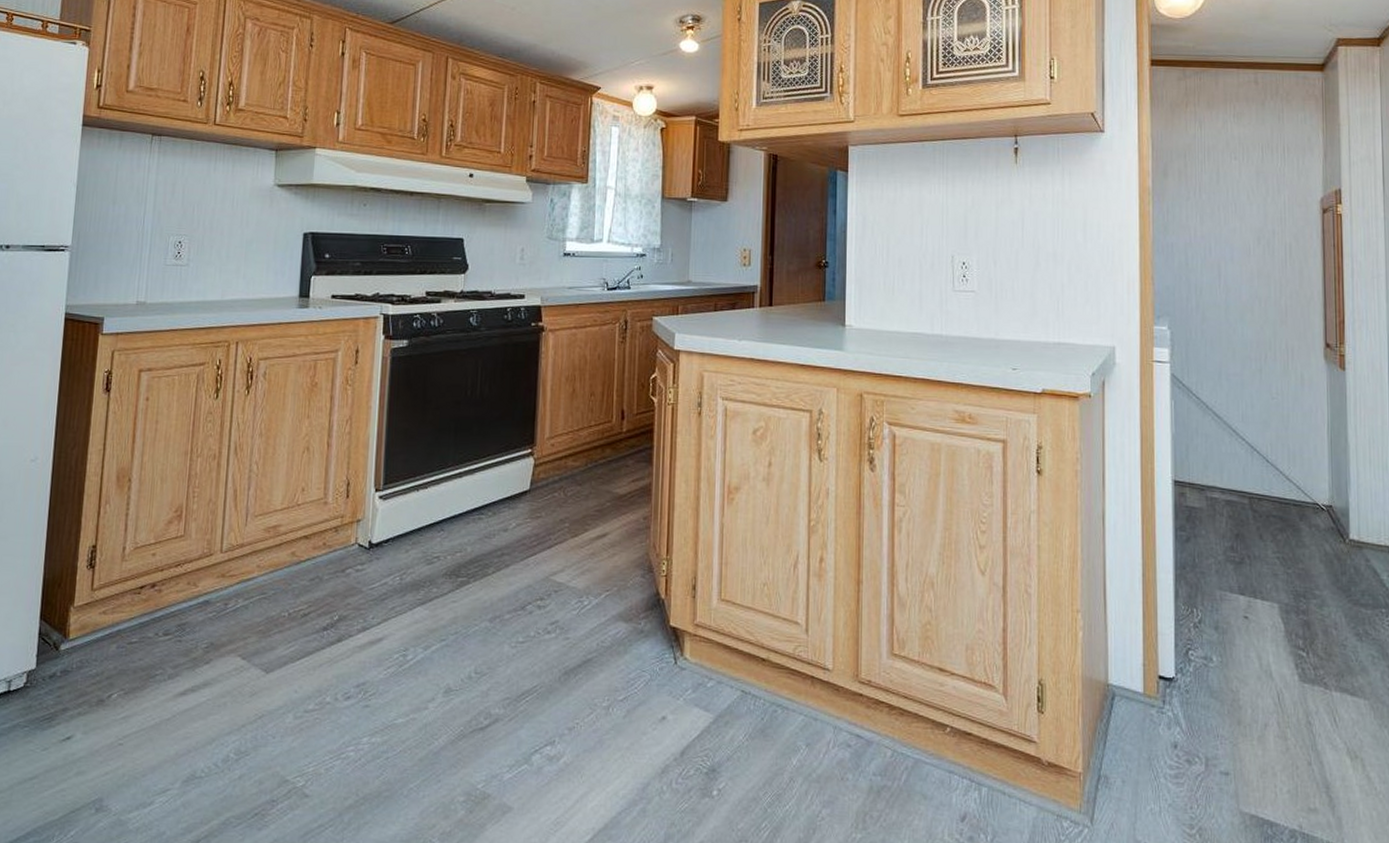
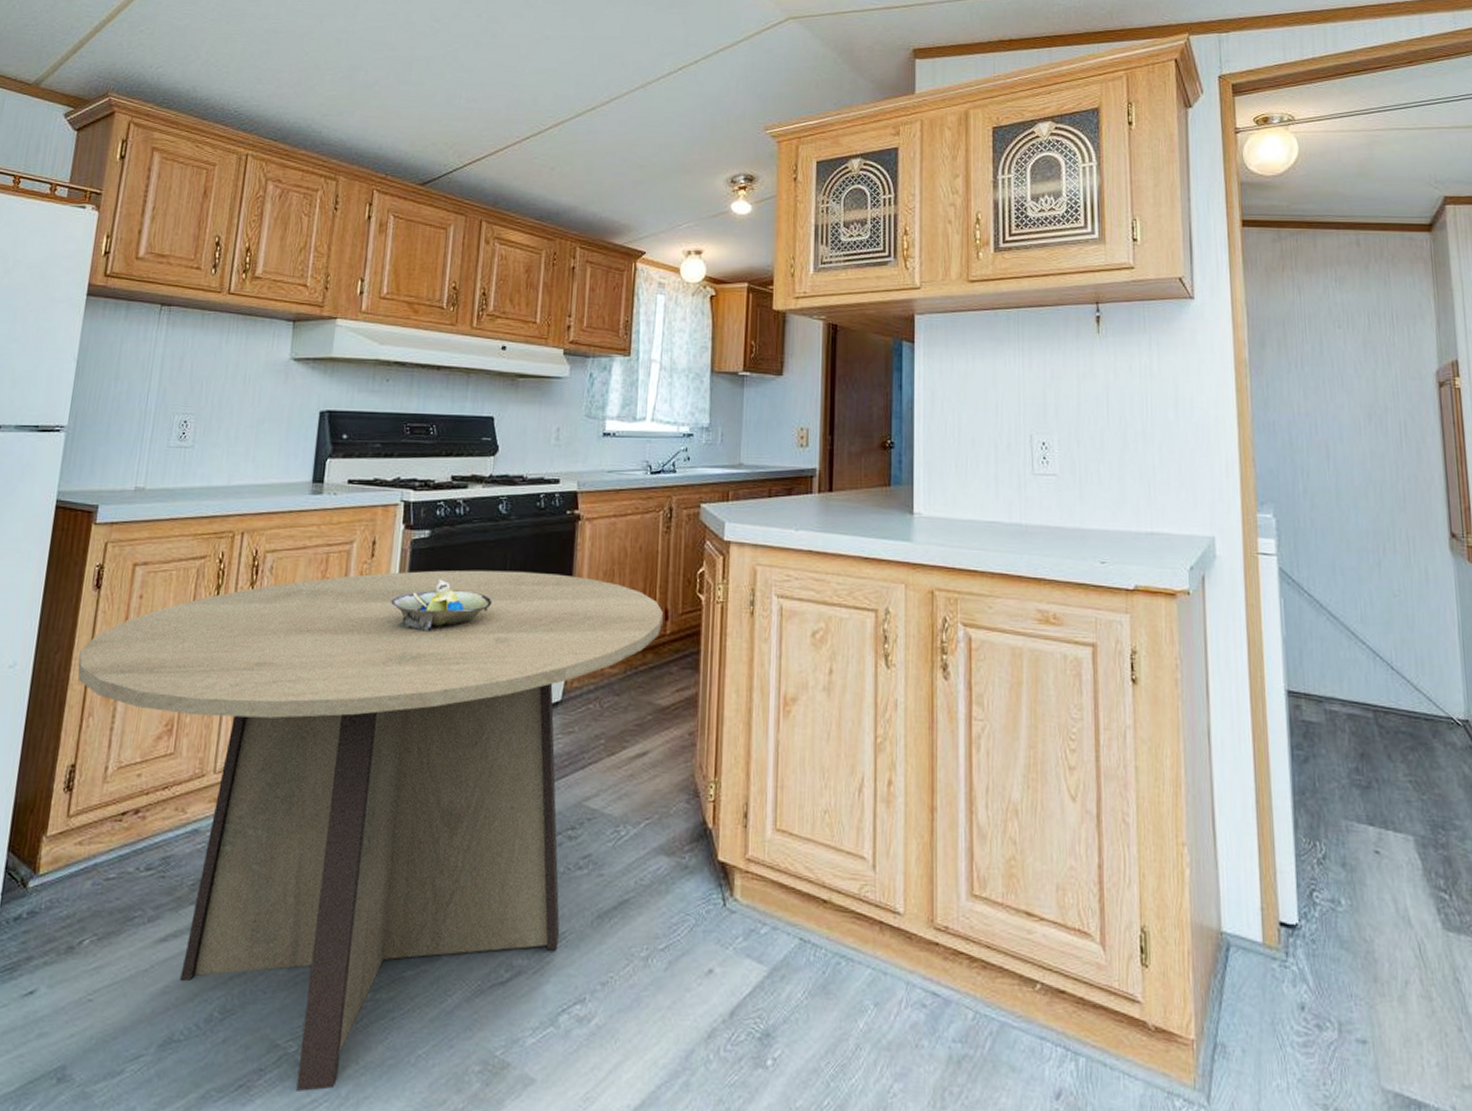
dining table: none [93,375,620,818] -> present [77,570,663,1091]
decorative bowl: none [374,383,466,429] -> present [391,579,492,631]

